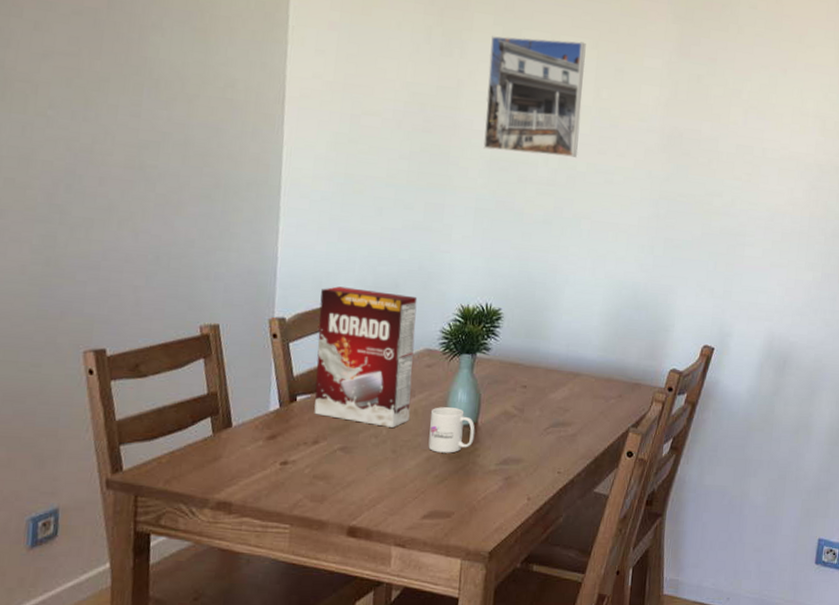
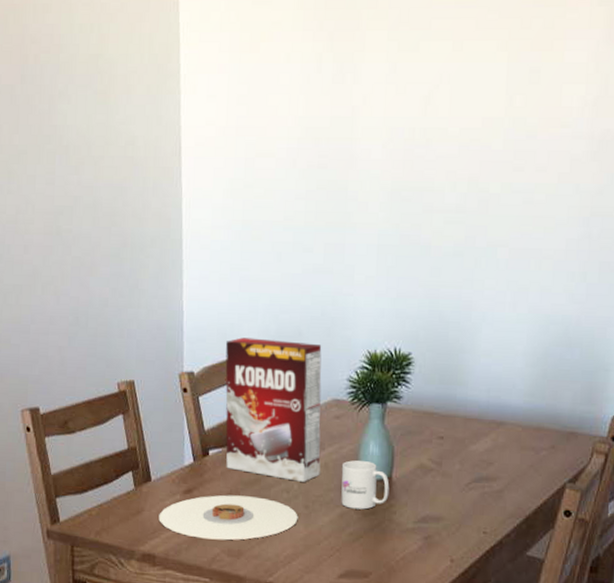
plate: none [238,440,386,486] -> present [159,495,298,540]
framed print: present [483,36,586,158] -> none [383,45,494,181]

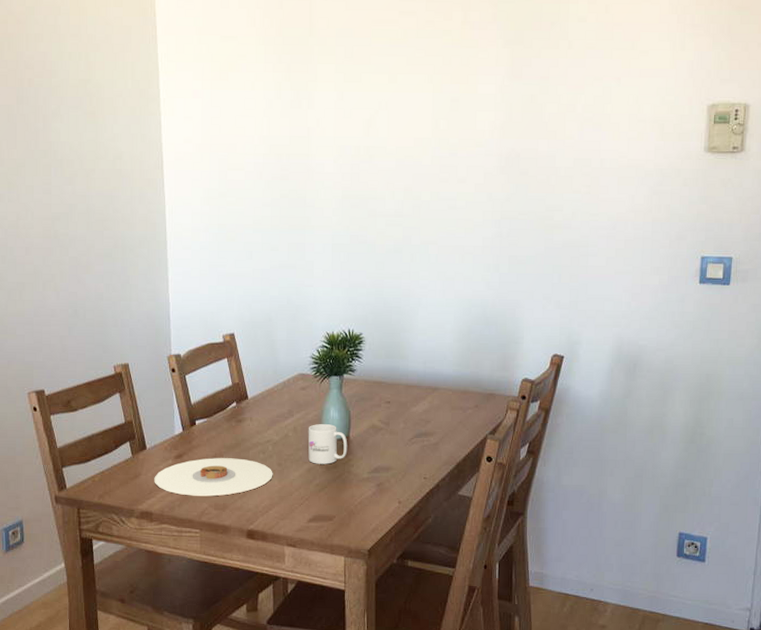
cereal box: present [225,337,322,482] -> none [207,324,290,444]

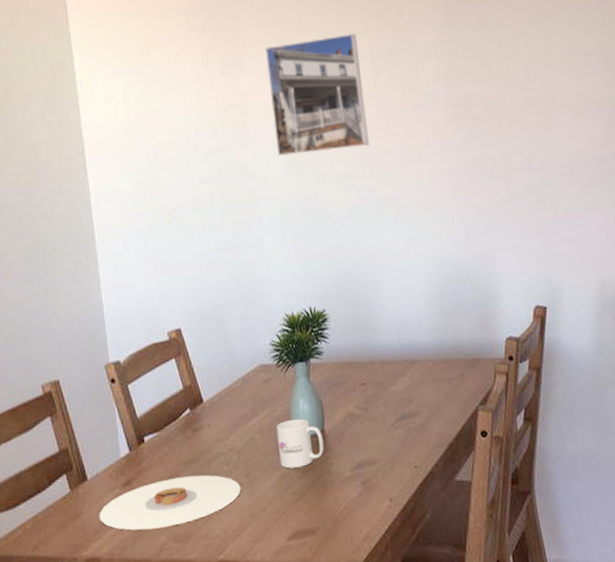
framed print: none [333,78,422,190] -> present [265,33,370,157]

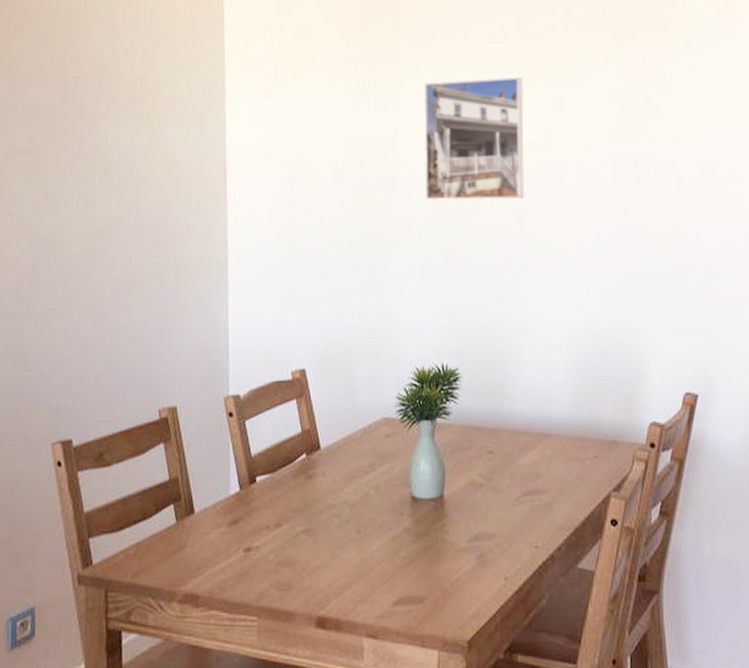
plate: present [99,475,241,530] -> none [202,524,350,573]
mug: present [276,419,324,469] -> none [393,480,442,531]

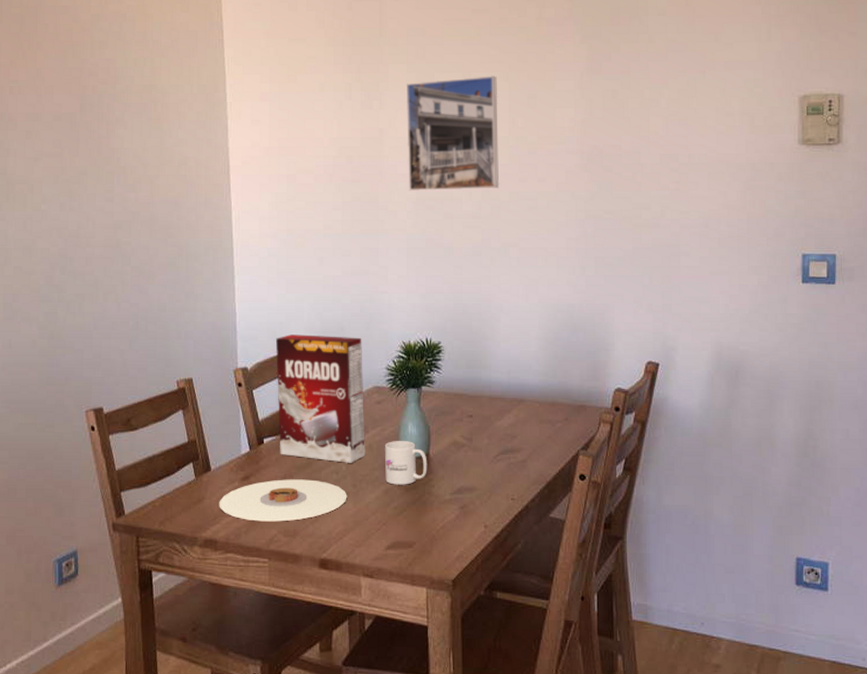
plate: none [202,524,350,573] -> present [219,479,347,522]
cereal box: none [273,358,372,505] -> present [276,334,365,463]
mug: none [393,480,442,531] -> present [384,441,428,485]

